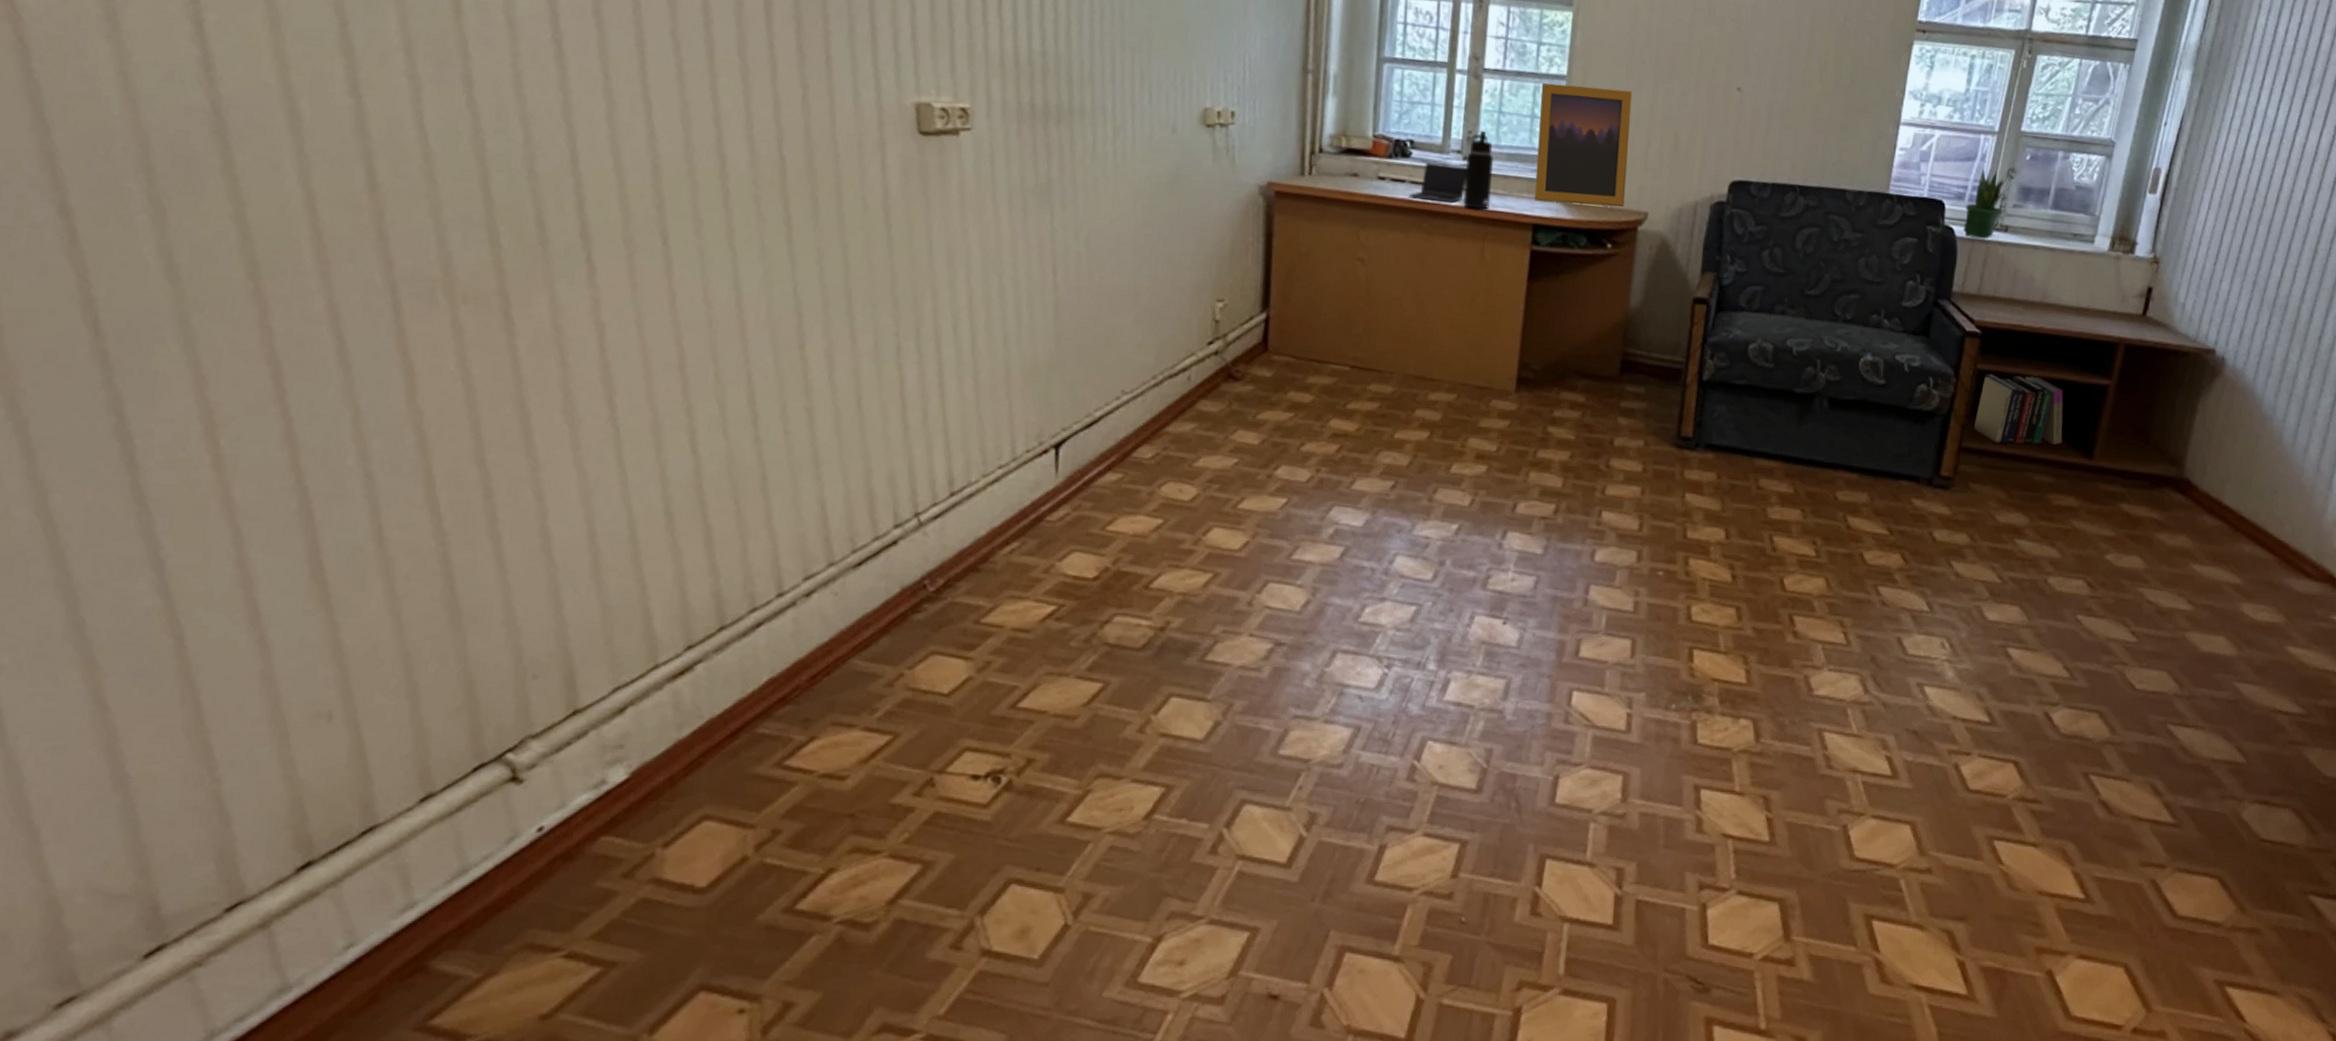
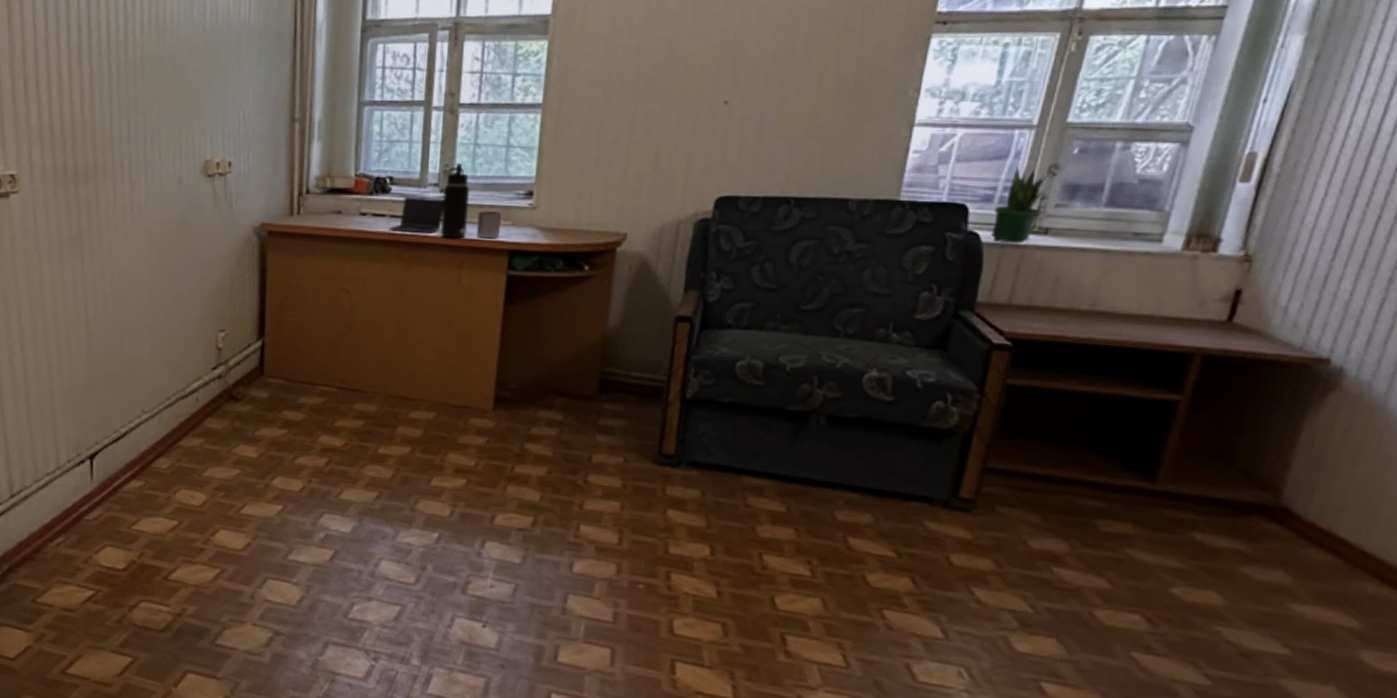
mug: none [1500,182,1525,212] -> present [477,211,501,239]
picture frame: present [1534,82,1633,208] -> none [510,112,611,230]
books: present [1973,373,2063,445] -> none [1000,389,1118,467]

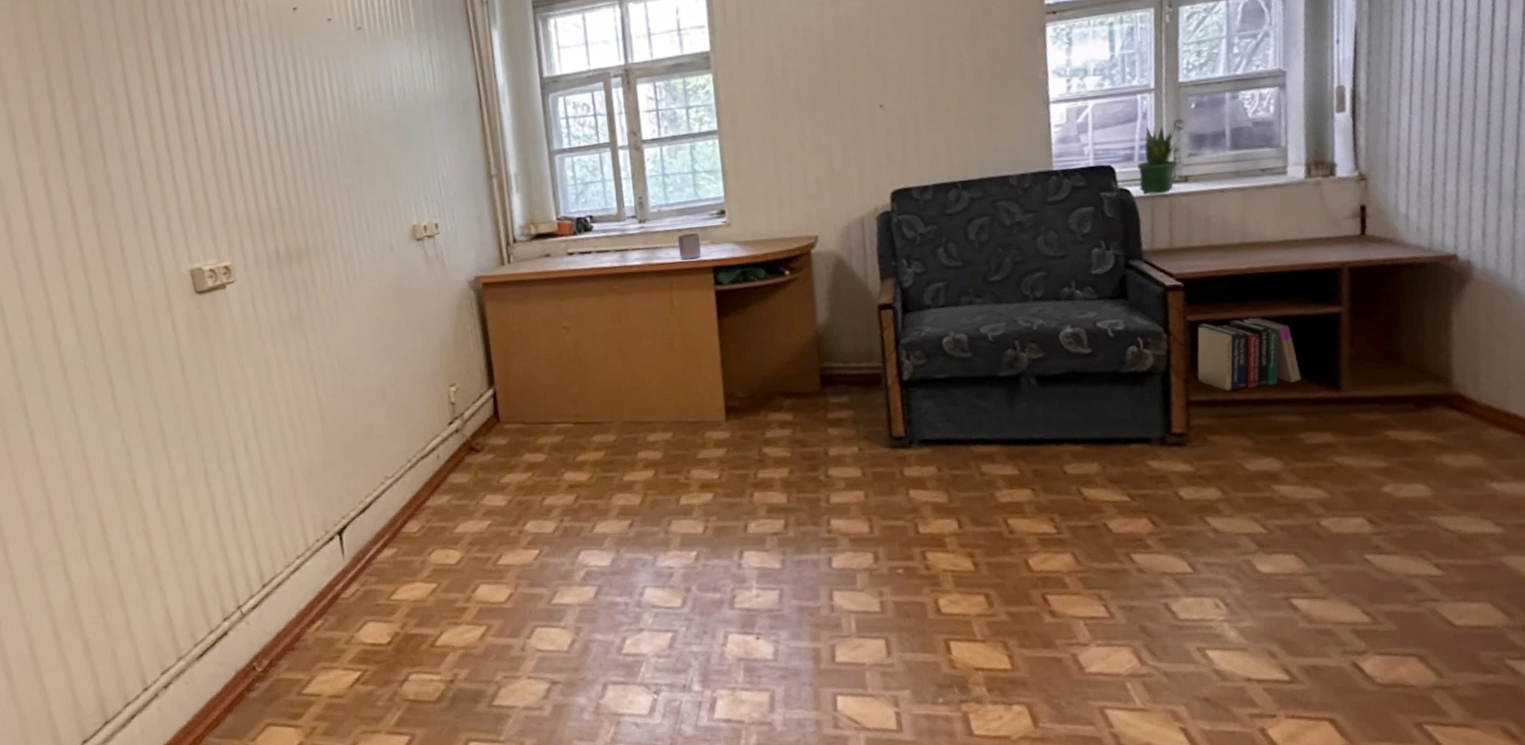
laptop computer: present [388,196,445,234] -> none [596,228,646,266]
water bottle: present [439,164,470,239] -> none [641,194,671,265]
books: none [1000,389,1118,467] -> present [1197,316,1302,393]

